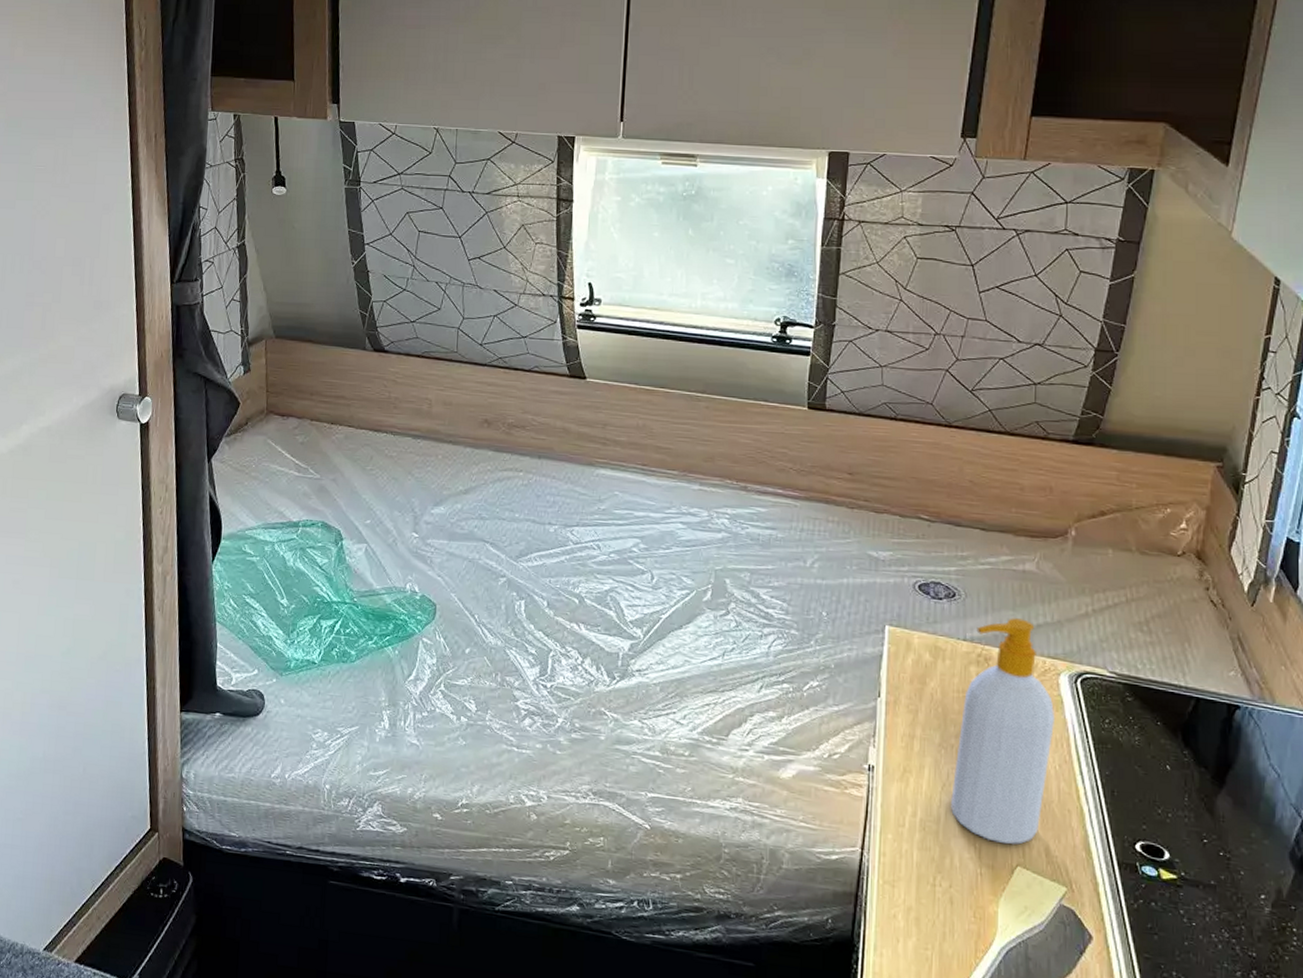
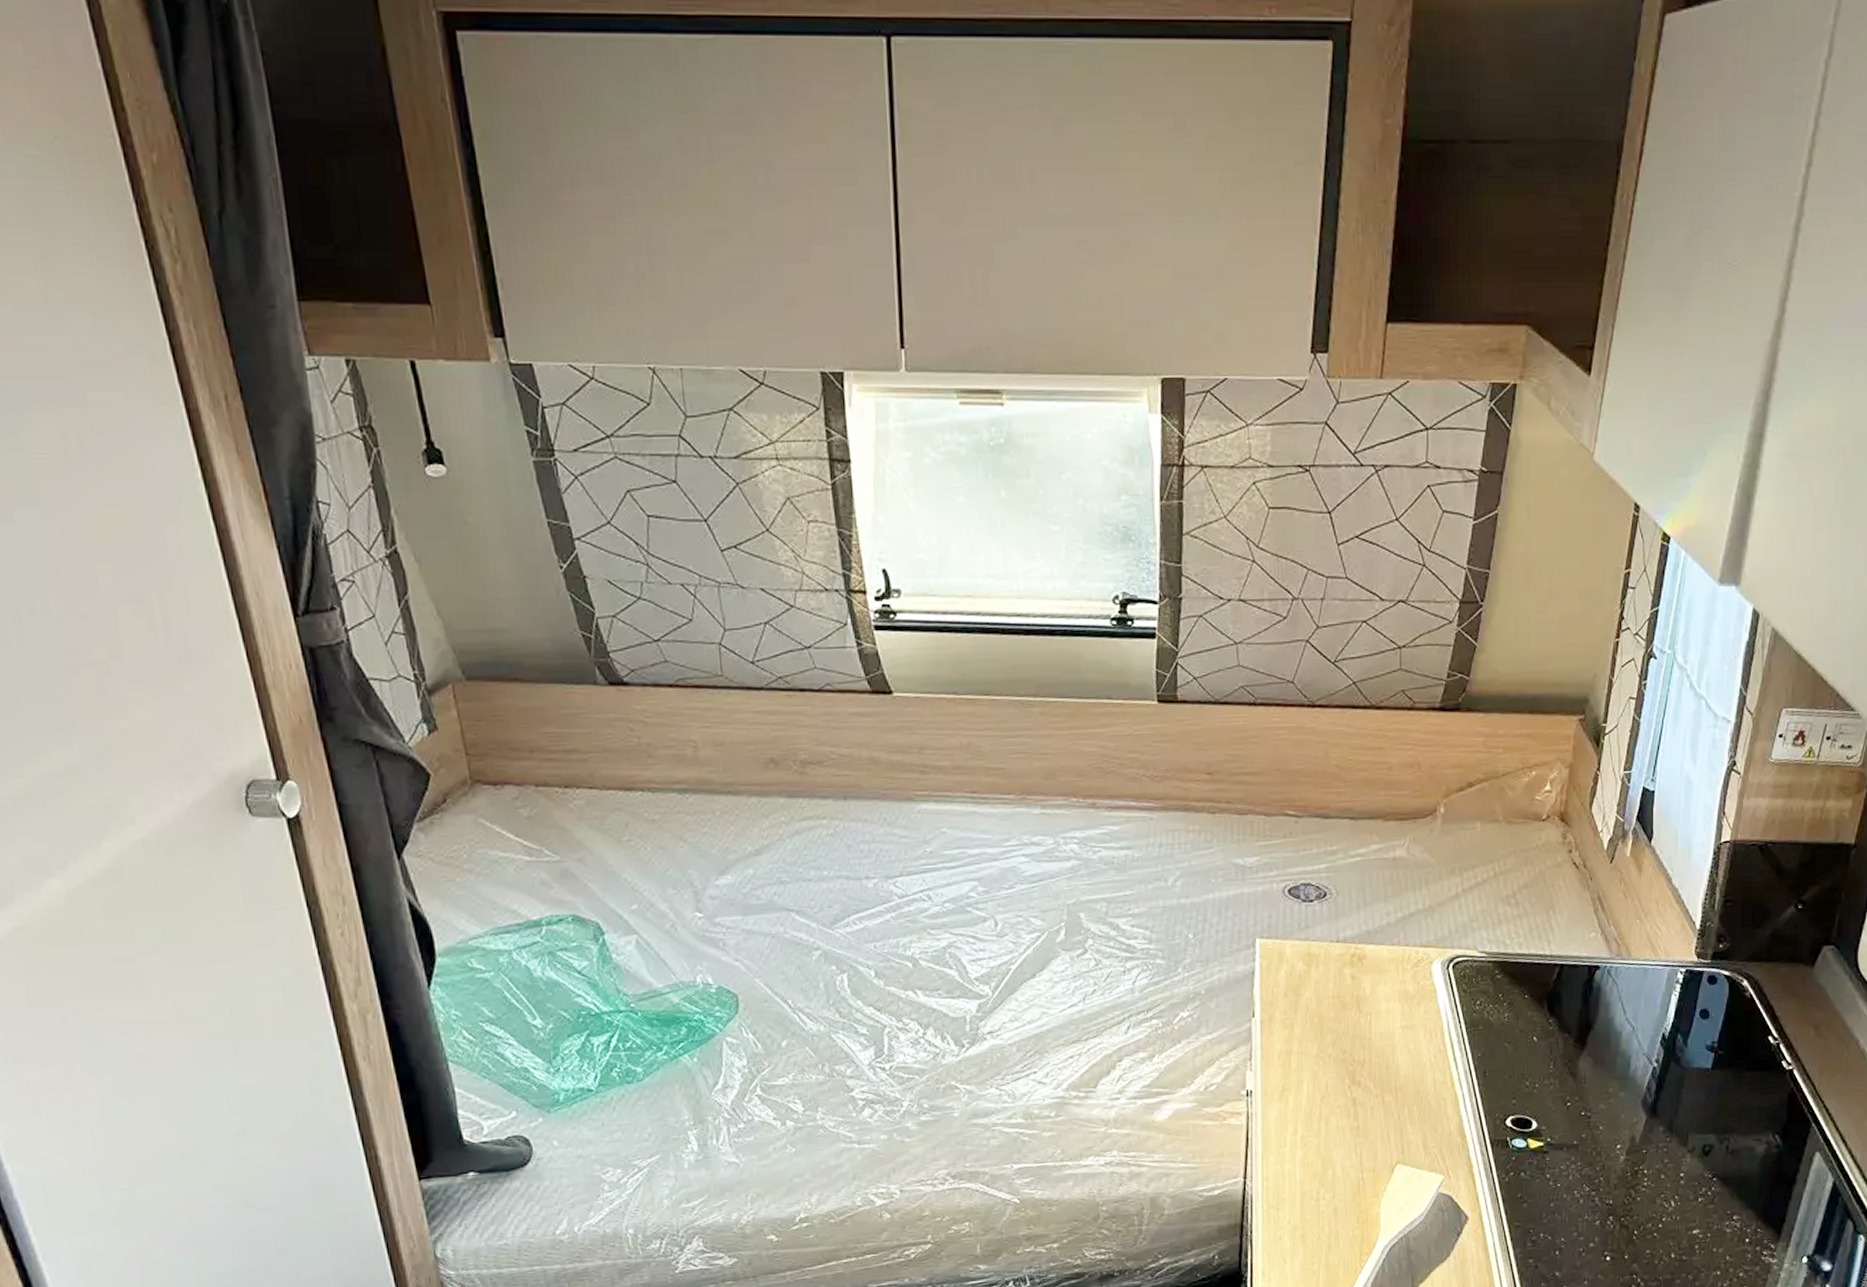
soap bottle: present [951,618,1056,845] -> none [1331,910,1429,1145]

